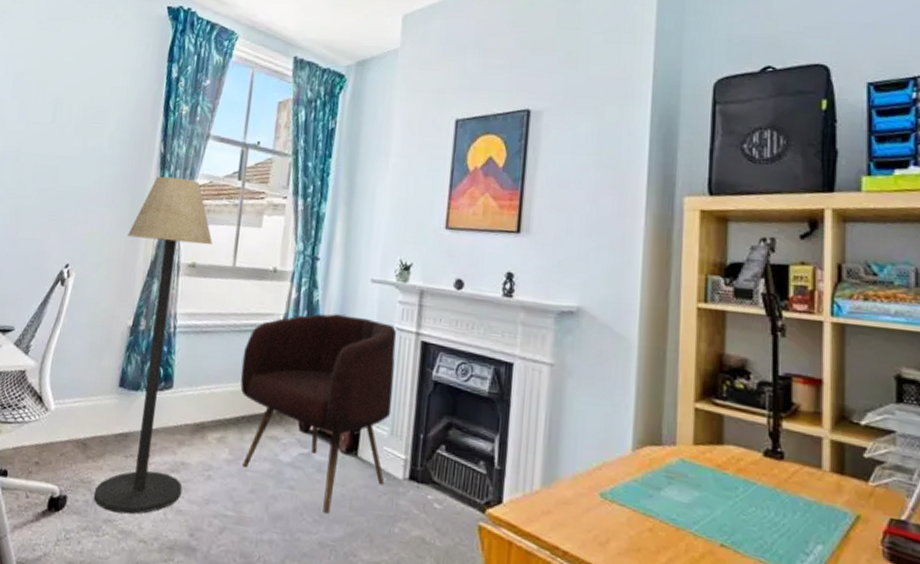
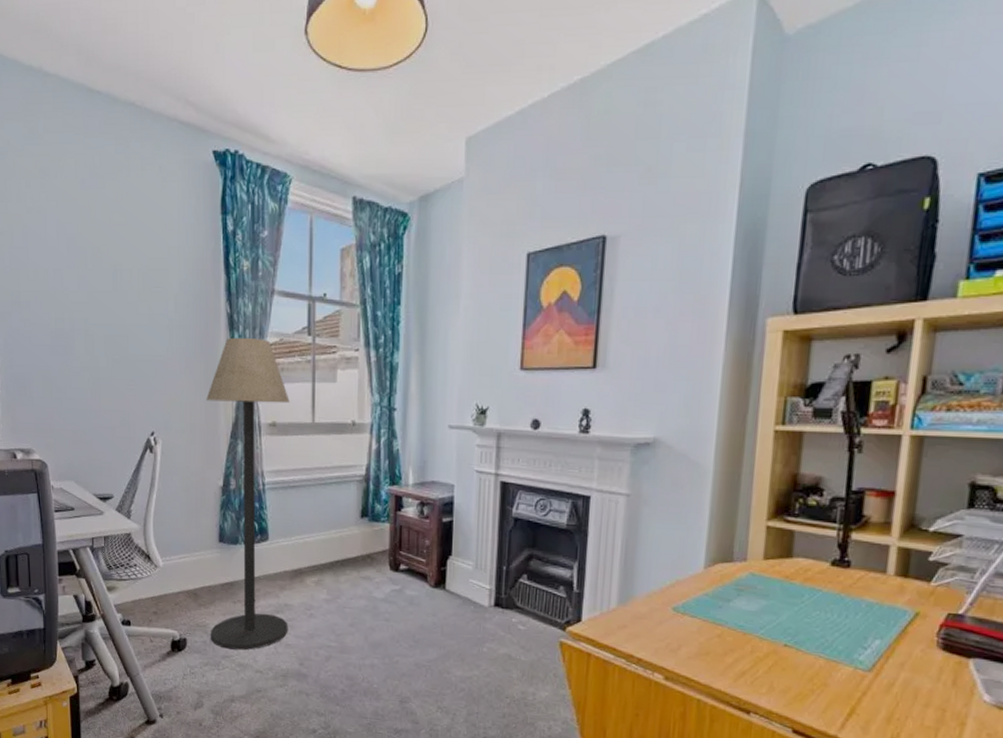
armchair: present [240,313,397,514] -> none [330,461,477,639]

